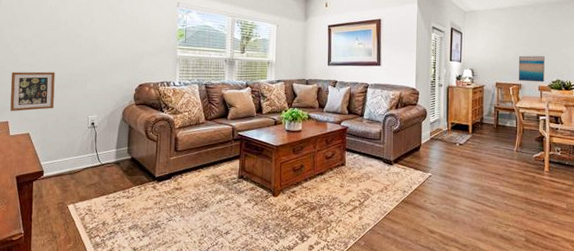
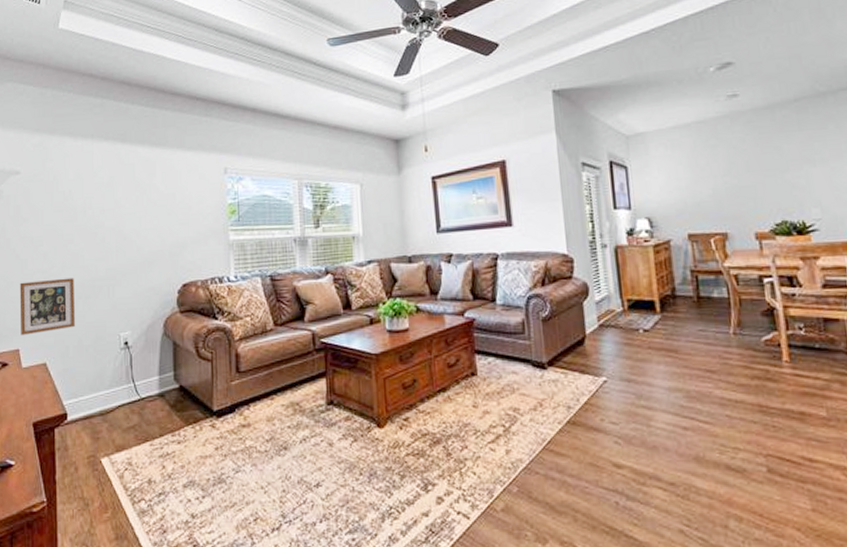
wall art: present [518,55,545,82] -> none [717,188,763,229]

